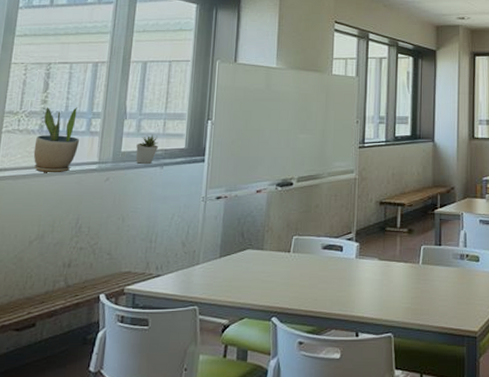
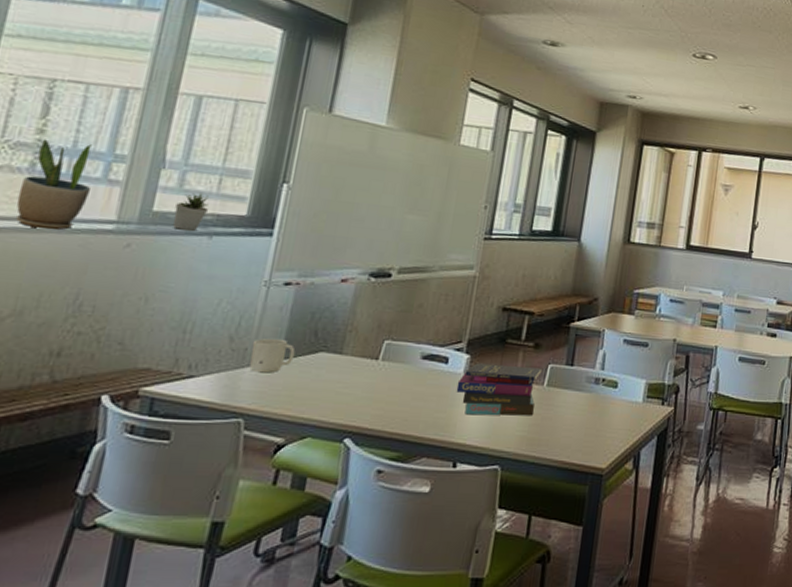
mug: none [197,241,229,269] -> present [249,338,296,373]
books: none [351,249,417,292] -> present [456,363,542,416]

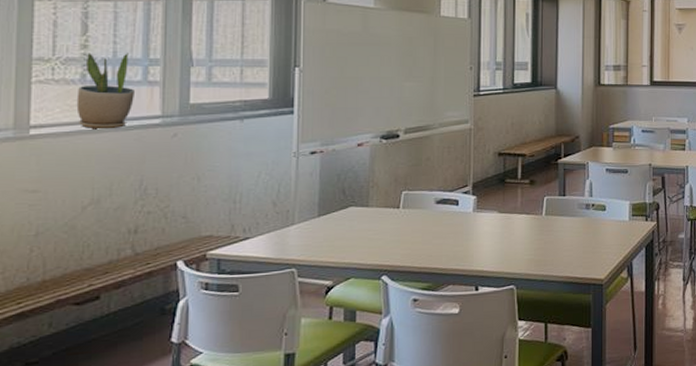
potted plant: present [173,193,208,232] -> none [208,84,235,118]
mug: present [249,338,296,373] -> none [292,199,329,230]
books: present [456,363,542,416] -> none [469,201,539,246]

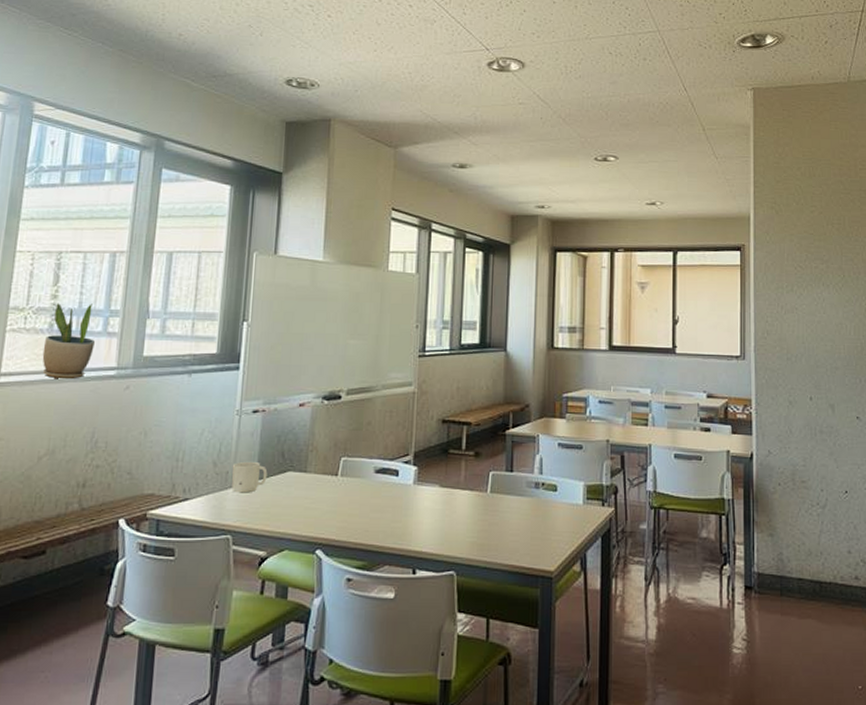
mug: none [292,199,329,230] -> present [231,461,268,493]

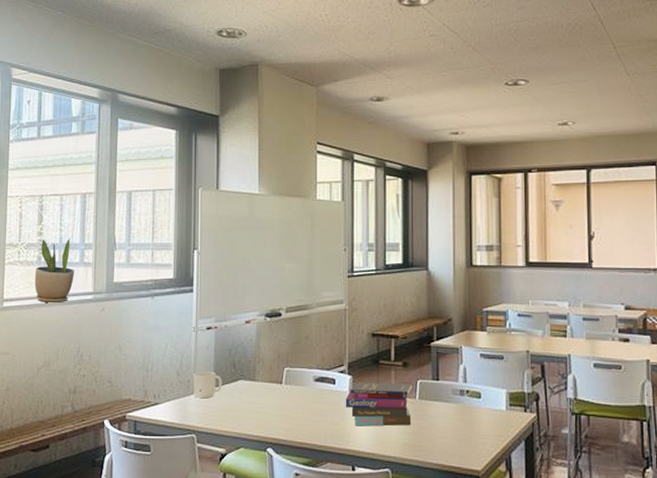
books: none [408,474,484,524] -> present [345,382,413,426]

